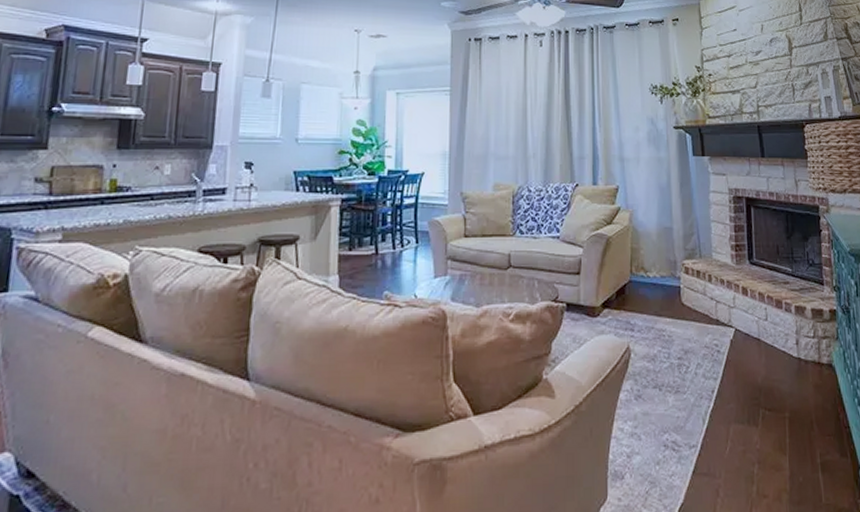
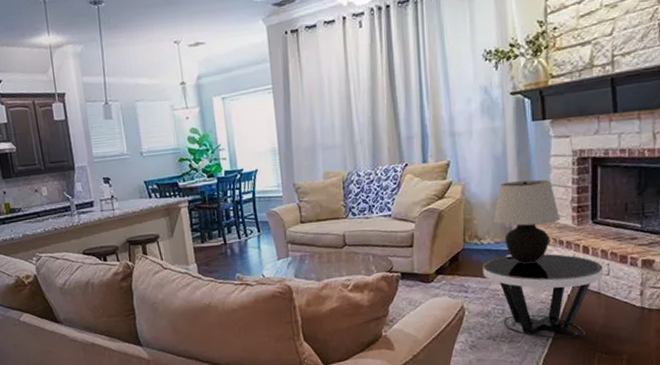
side table: none [648,291,761,391] -> present [482,254,603,339]
table lamp: none [659,214,721,303] -> present [493,179,561,265]

